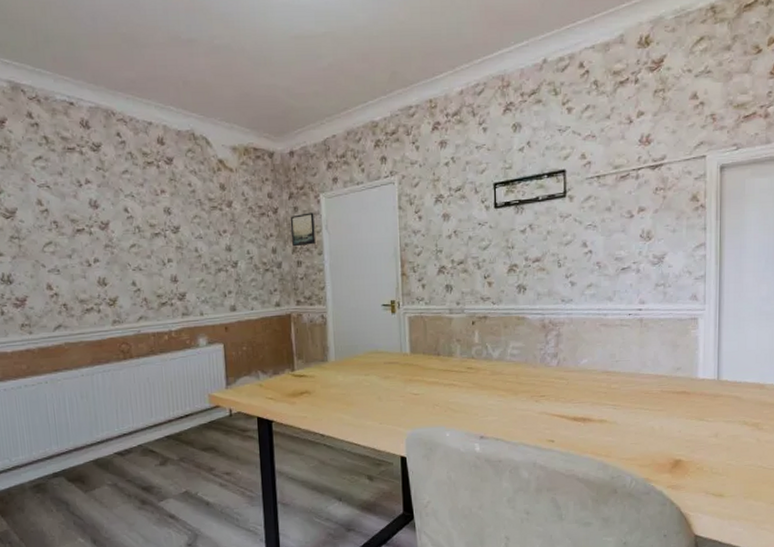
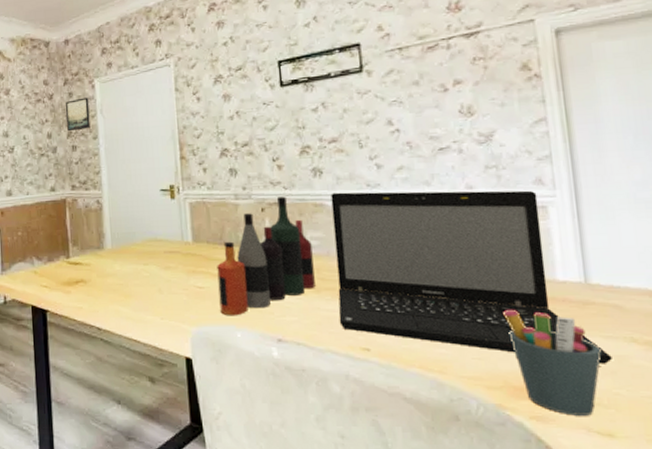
bottle collection: none [431,311,514,419] -> present [217,196,315,316]
laptop: none [531,305,729,443] -> present [331,190,612,364]
pen holder: none [657,403,722,483] -> present [503,310,602,416]

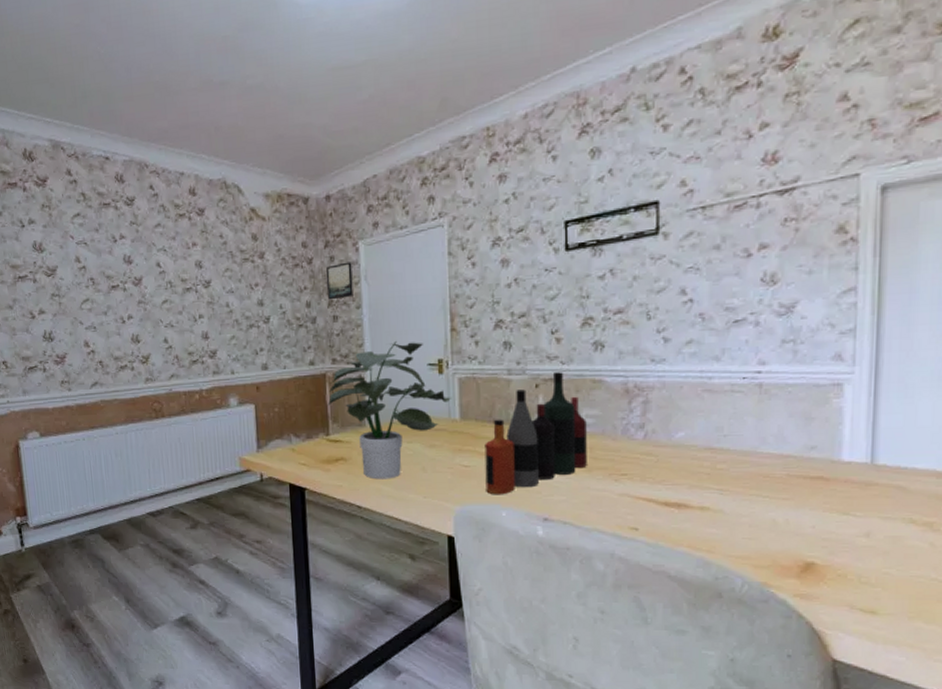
potted plant: none [67,169,183,301] -> present [327,341,451,480]
laptop: present [331,190,612,364] -> none [609,366,887,545]
pen holder: present [503,310,602,416] -> none [781,491,877,594]

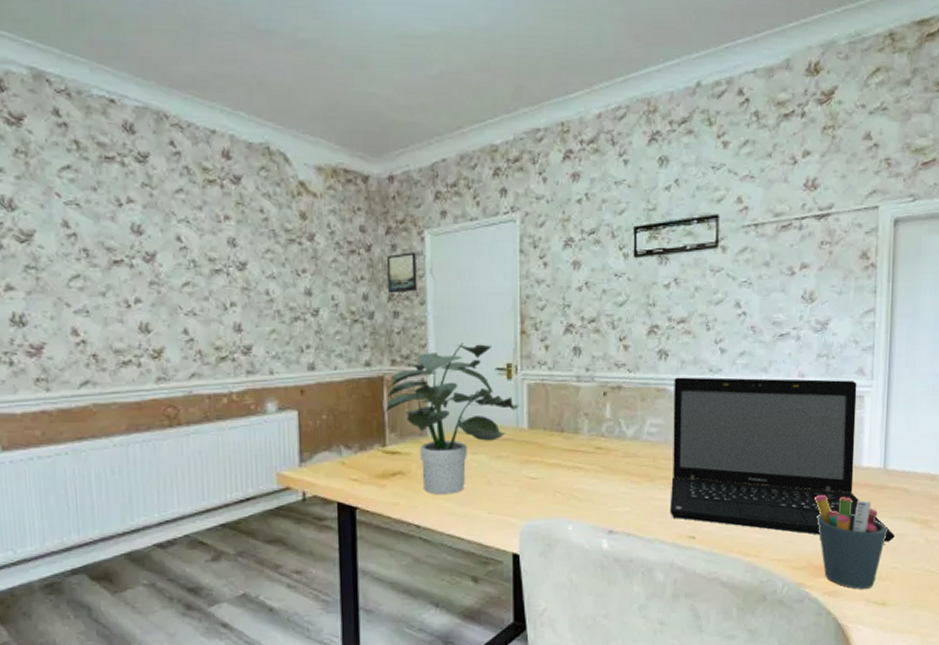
bottle collection: present [485,372,587,495] -> none [552,380,651,508]
laptop: none [609,366,887,545] -> present [669,377,895,542]
pen holder: none [781,491,877,594] -> present [815,495,887,589]

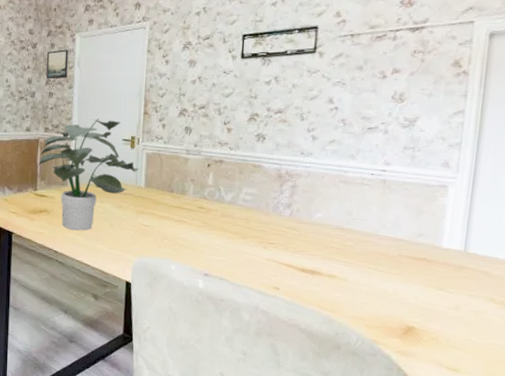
laptop: present [669,377,895,542] -> none [258,157,472,316]
pen holder: present [815,495,887,589] -> none [393,267,464,355]

